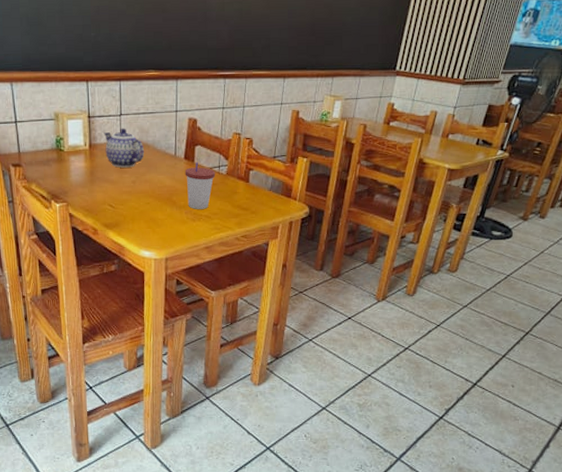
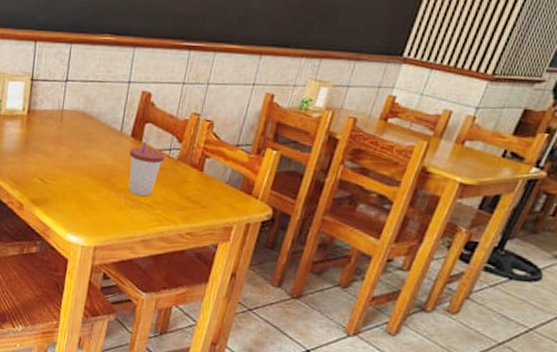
teapot: present [103,128,145,168] -> none [44,95,88,140]

